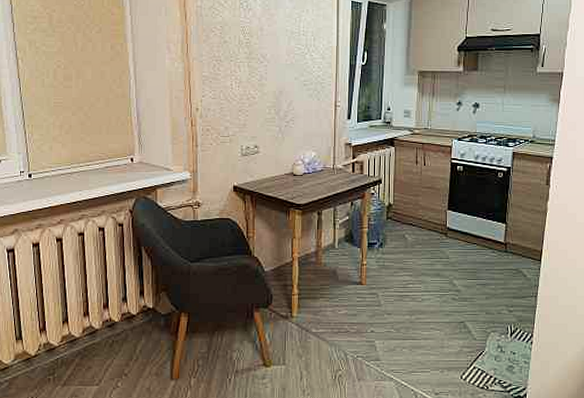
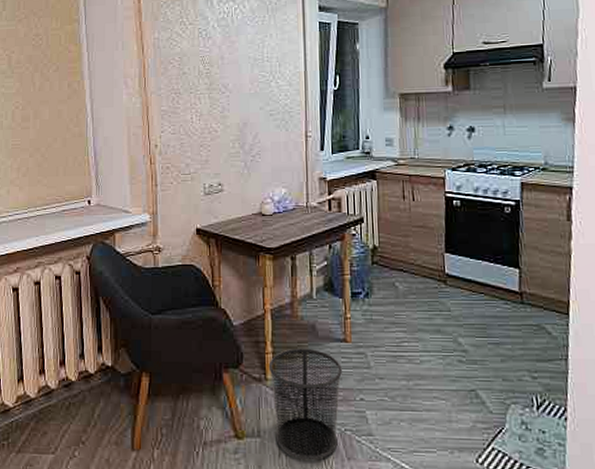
waste bin: none [294,290,357,382] -> present [268,348,342,461]

